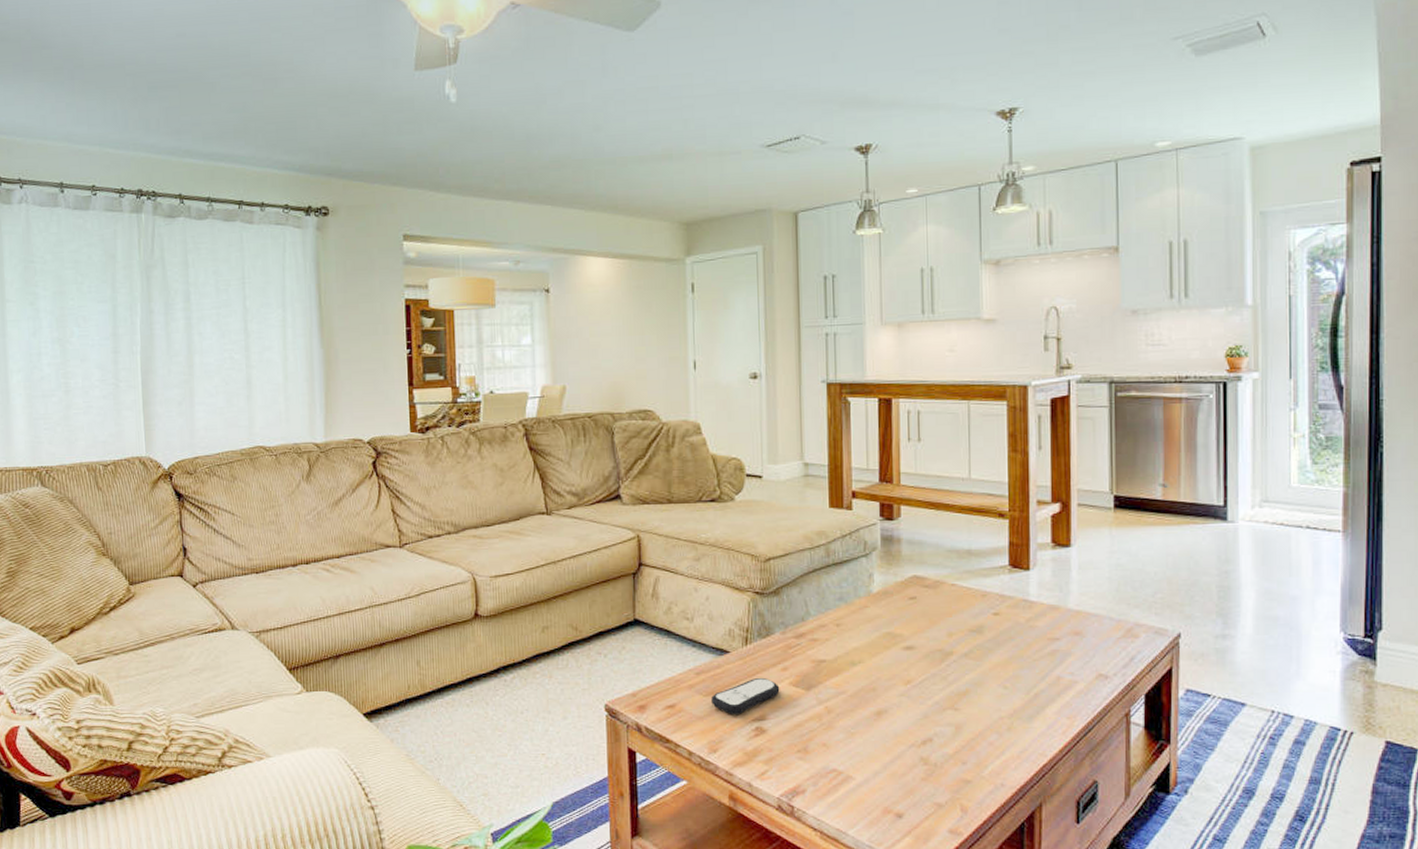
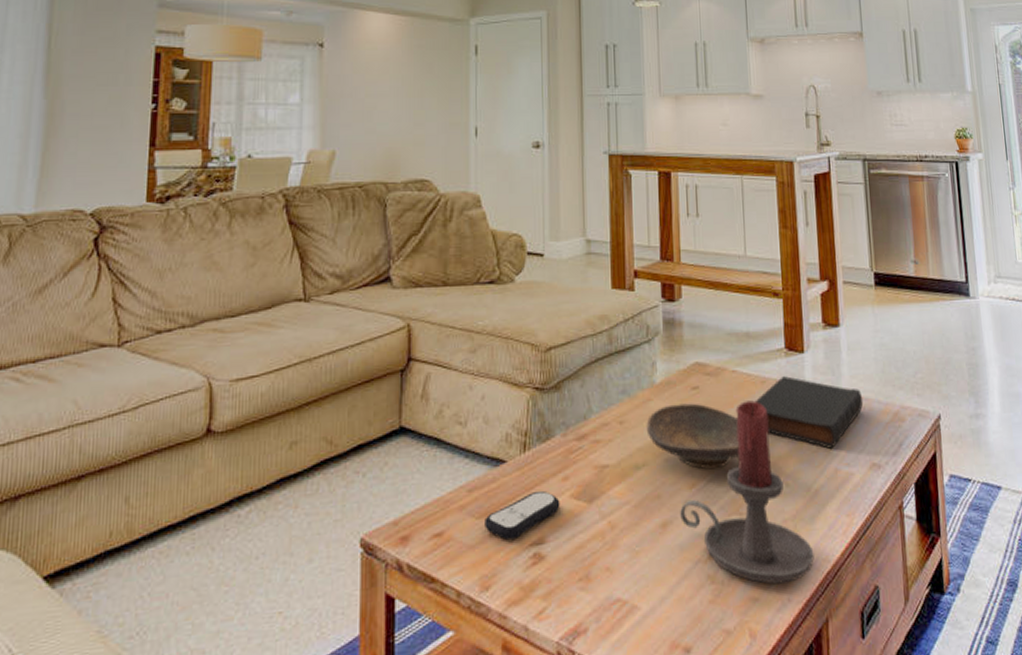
decorative bowl: none [862,611,956,670] -> present [646,403,739,470]
candle holder: none [895,611,1030,771] -> present [680,400,814,585]
book: none [974,591,1093,658] -> present [755,376,864,449]

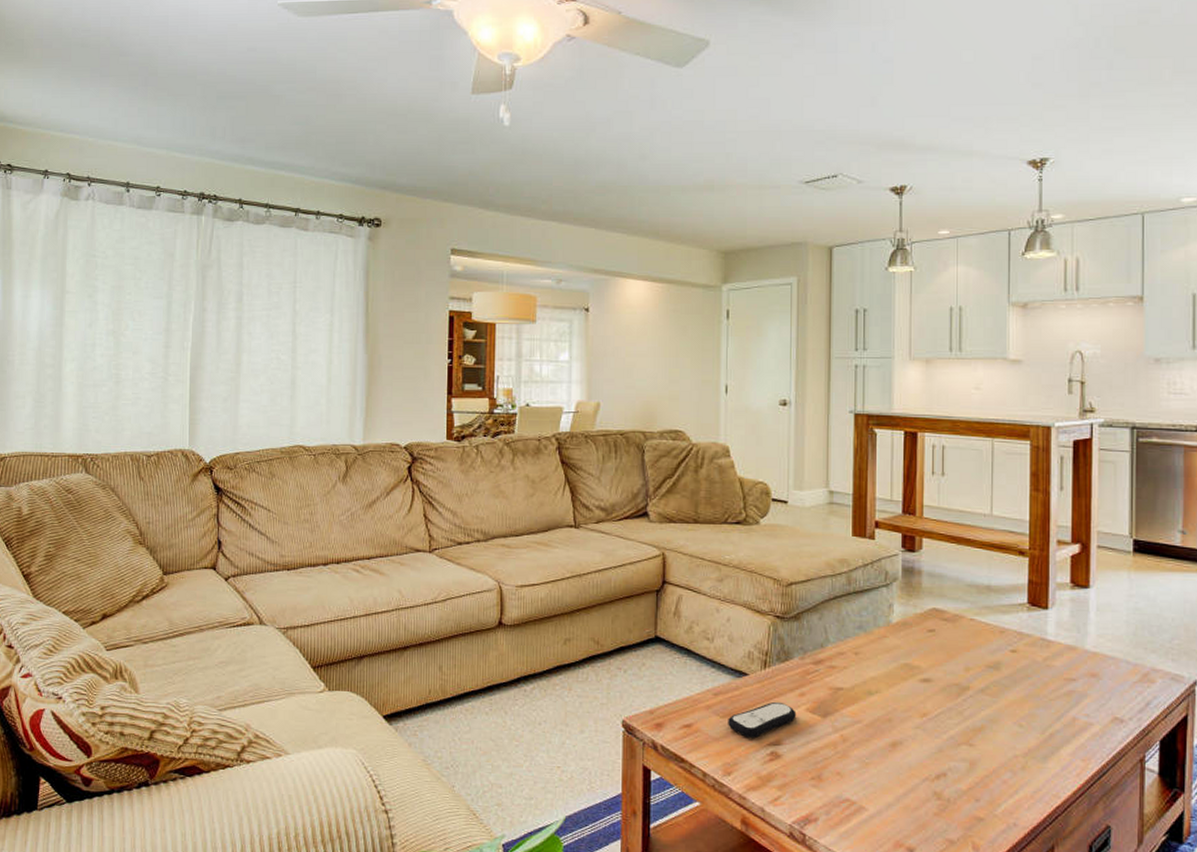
decorative bowl: present [646,403,739,470] -> none [881,643,973,704]
candle holder: present [680,400,814,585] -> none [910,647,1044,810]
book: present [755,376,864,449] -> none [992,629,1110,699]

